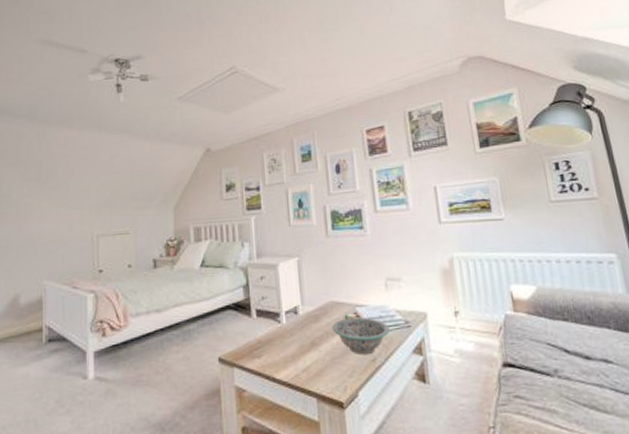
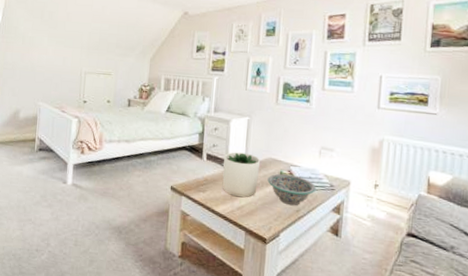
planter: none [277,300,322,356] -> present [222,152,261,198]

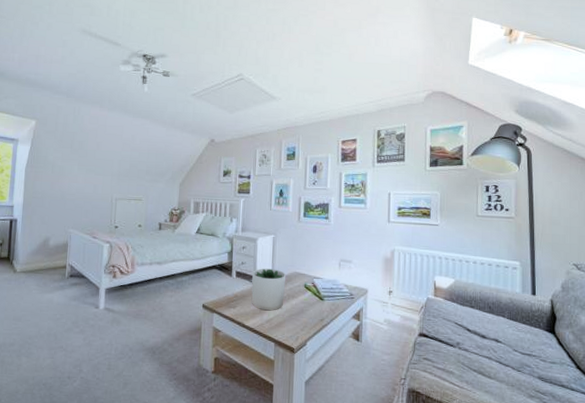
decorative bowl: present [267,173,317,206] -> none [293,286,338,316]

